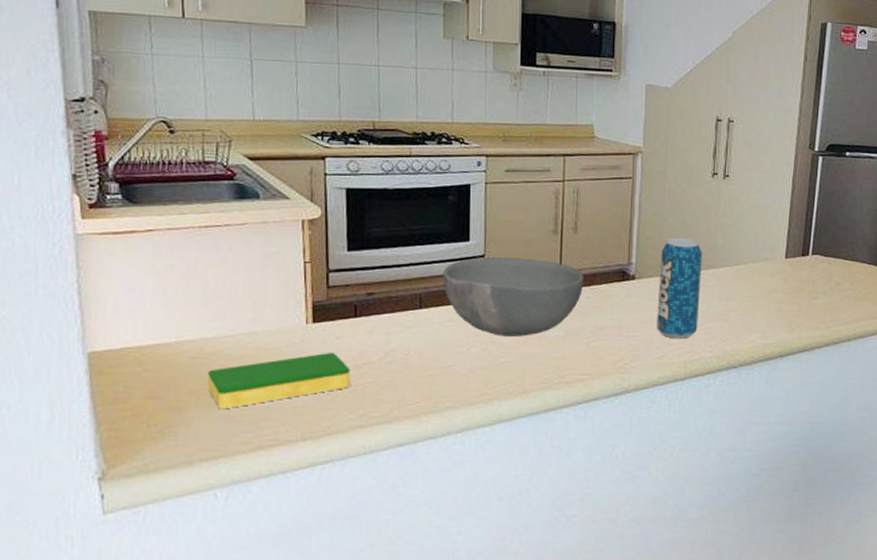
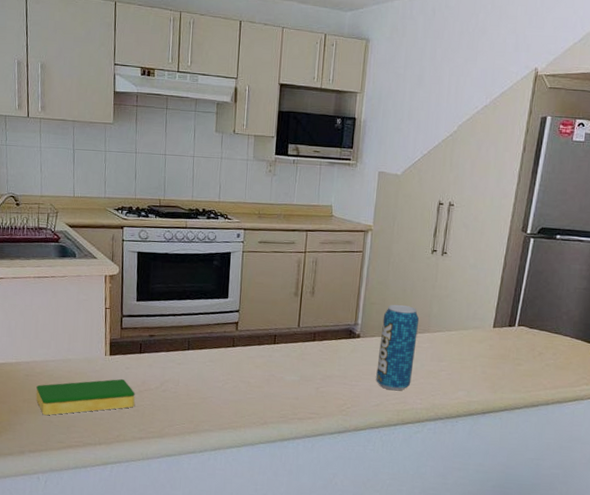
bowl: present [443,257,584,336] -> none [206,312,318,379]

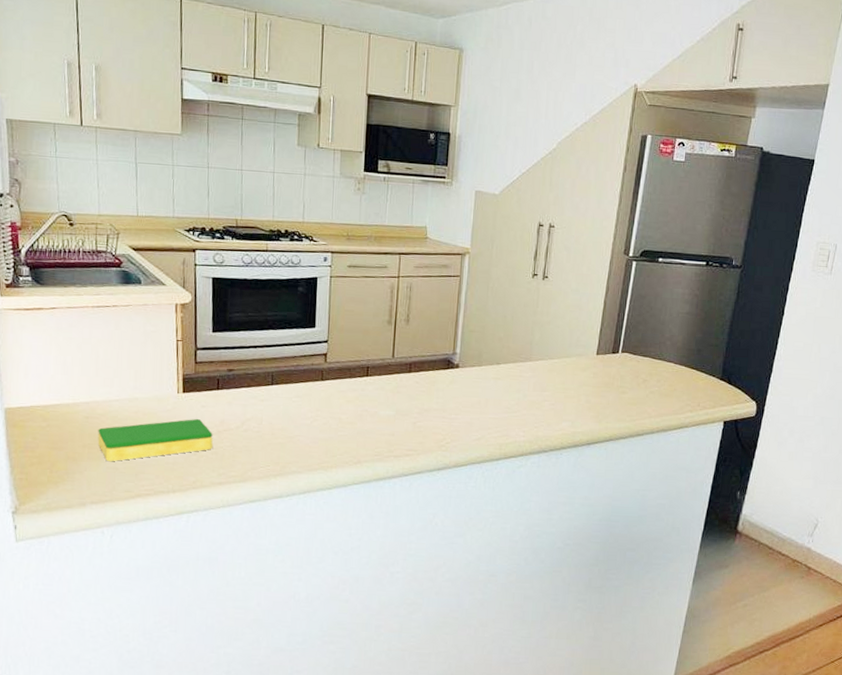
beverage can: present [376,305,420,391] -> none [476,332,521,424]

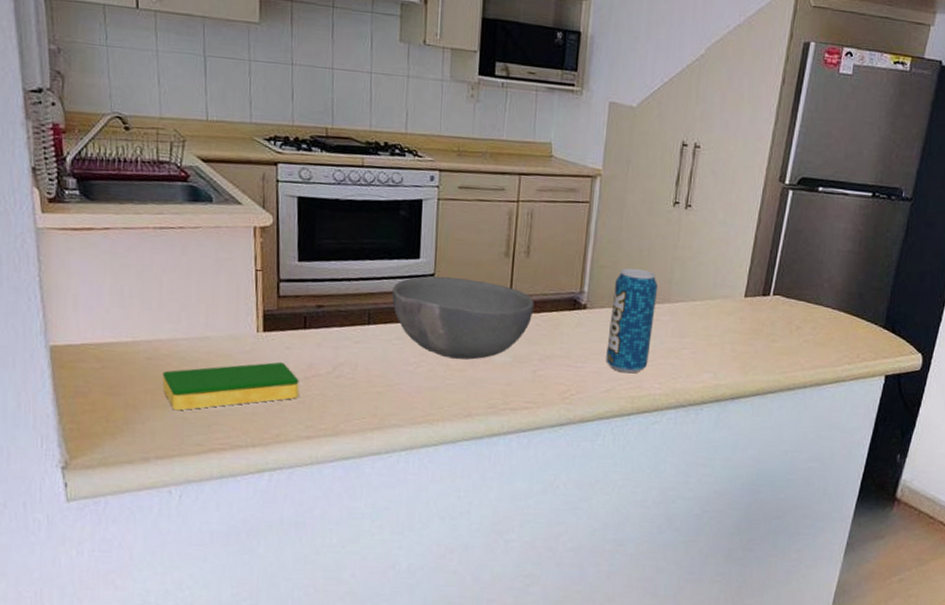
bowl: none [292,342,414,414] -> present [392,276,535,360]
beverage can: none [476,332,521,424] -> present [606,268,659,374]

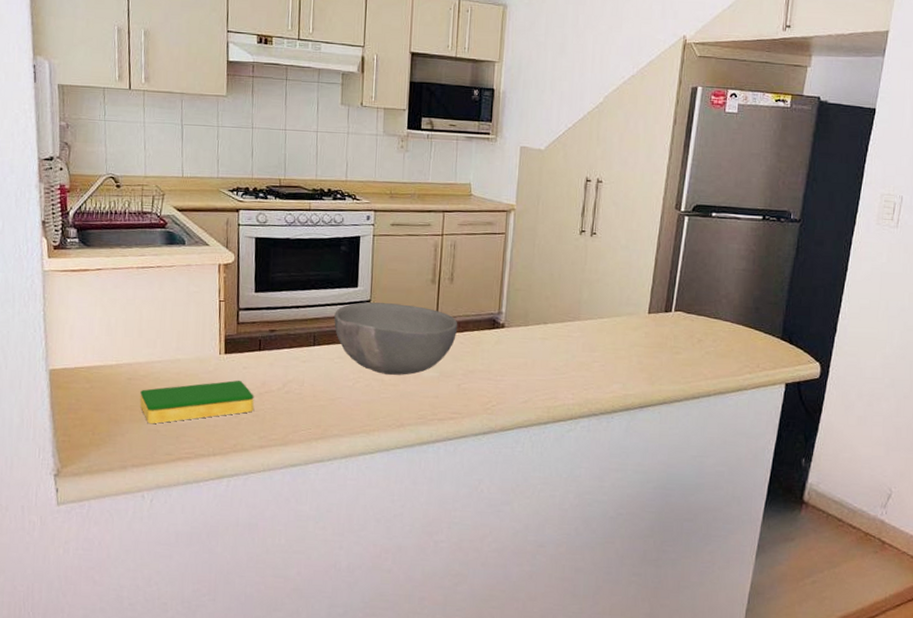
beverage can: present [606,268,659,374] -> none [523,291,569,386]

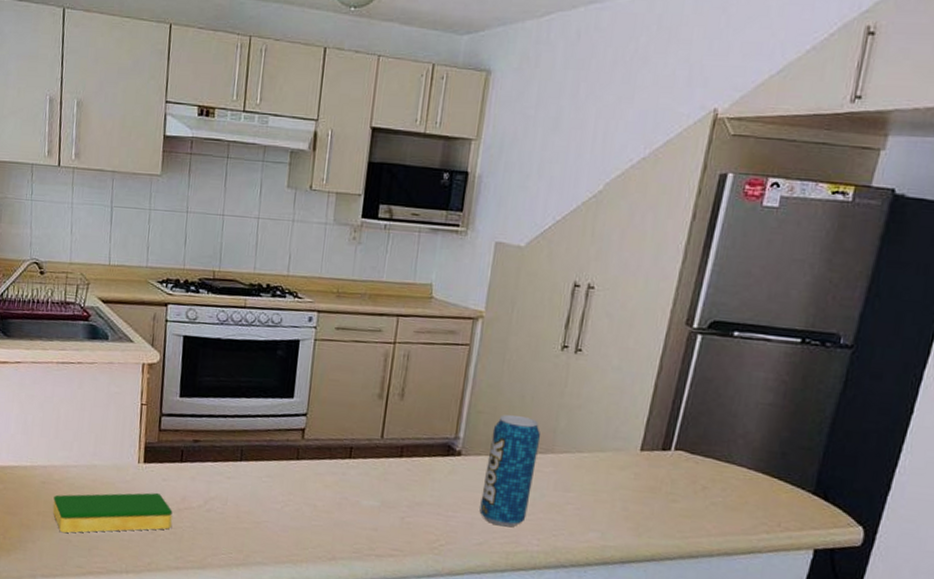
bowl: present [334,302,458,375] -> none [264,415,406,502]
beverage can: none [523,291,569,386] -> present [479,414,541,527]

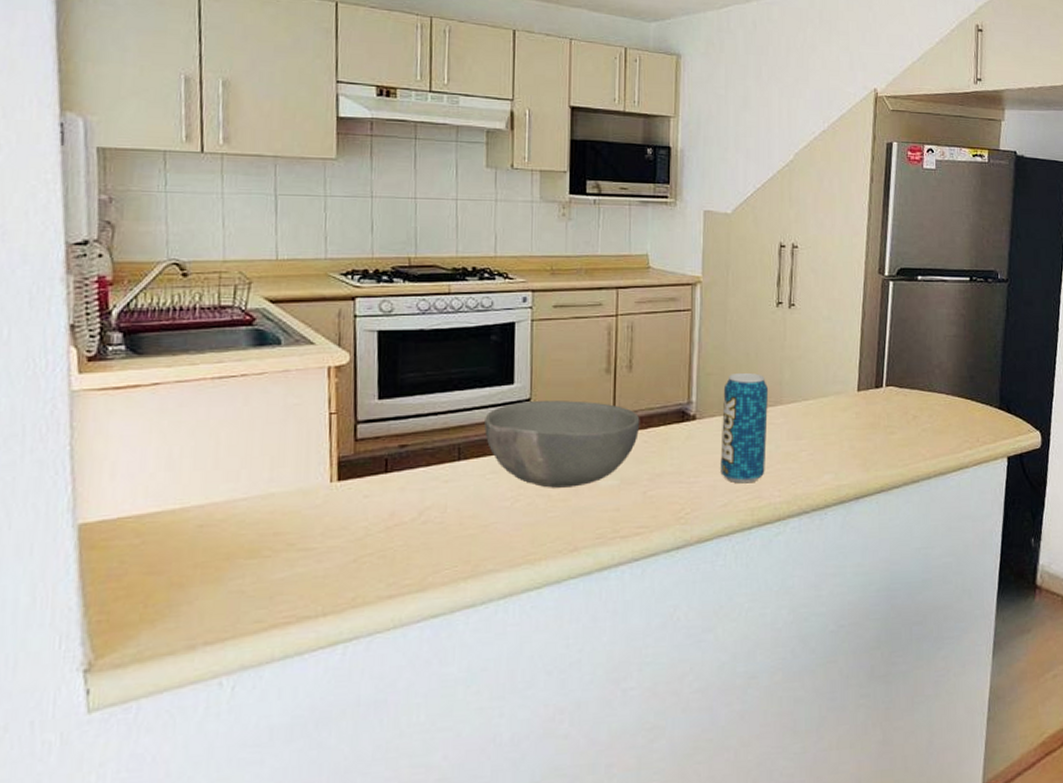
dish sponge: present [53,492,173,533] -> none [215,512,380,584]
bowl: none [264,415,406,502] -> present [484,400,640,488]

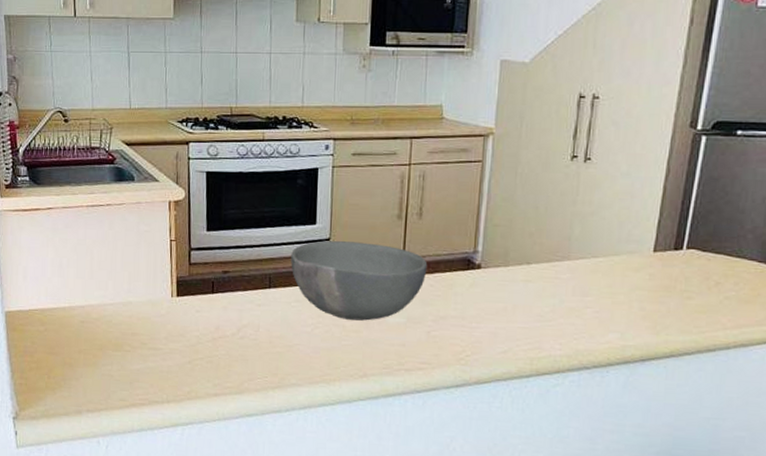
beverage can: present [720,373,769,484] -> none [502,226,557,334]

